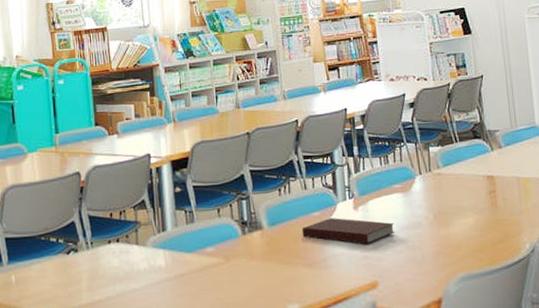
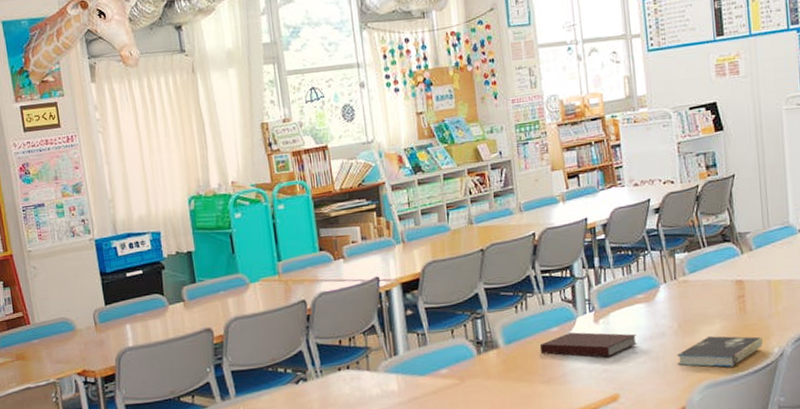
book: none [433,229,514,260] -> present [677,336,763,367]

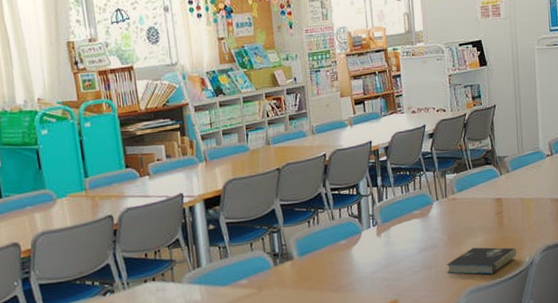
notebook: present [539,332,638,358] -> none [329,244,414,267]

